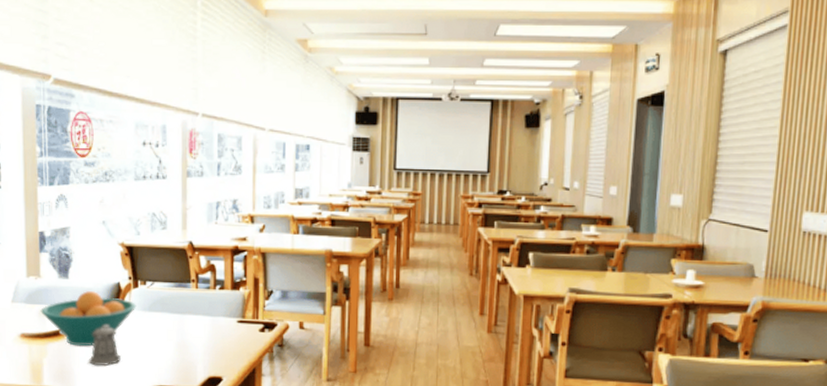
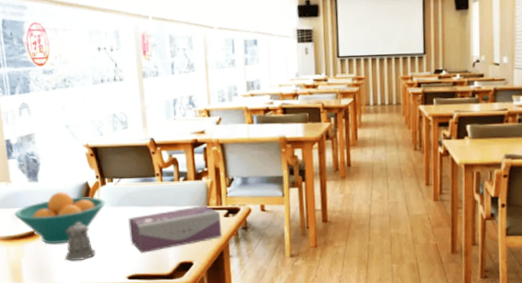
tissue box: none [158,317,256,364] -> present [128,205,223,254]

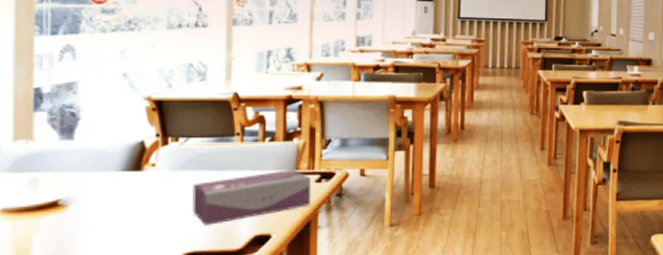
fruit bowl: present [14,191,106,244] -> none [32,151,165,217]
pepper shaker: present [64,222,95,261] -> none [97,189,142,238]

